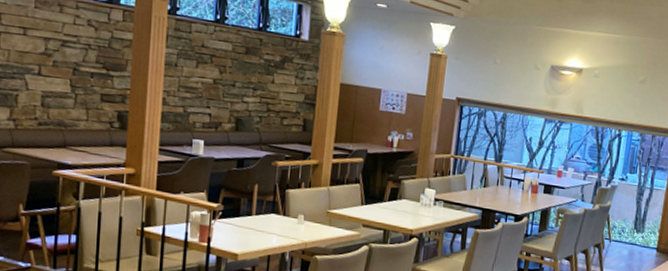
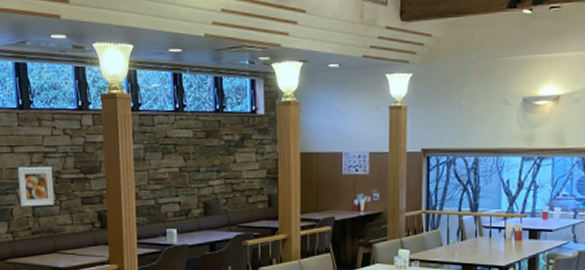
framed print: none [28,51,71,98] -> present [17,166,55,207]

